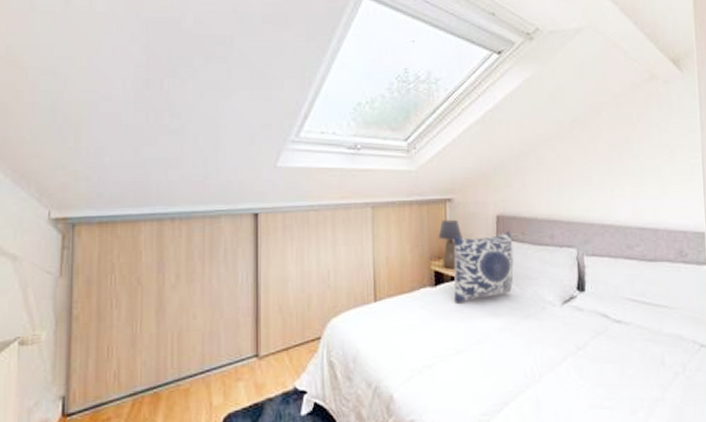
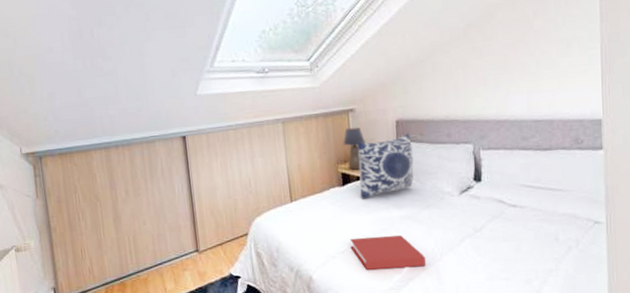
book: none [439,349,524,390] -> present [350,235,426,270]

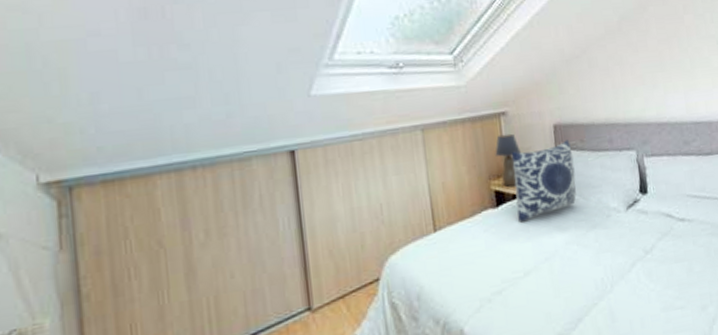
book: present [350,235,426,270] -> none [507,264,596,313]

